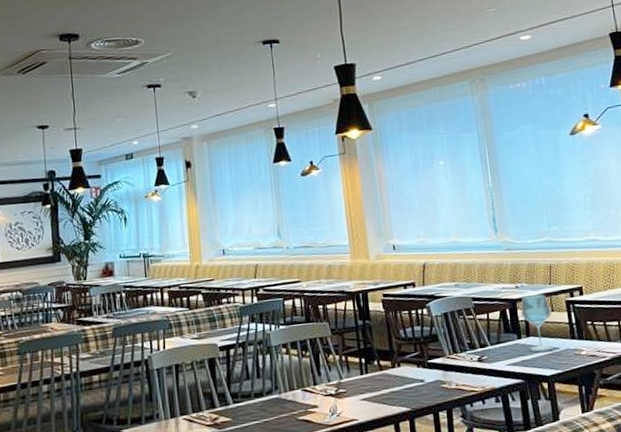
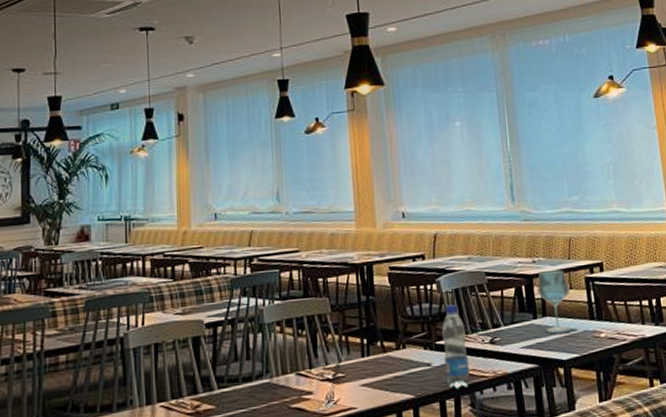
bottle: none [433,326,461,403] -> present [442,304,470,389]

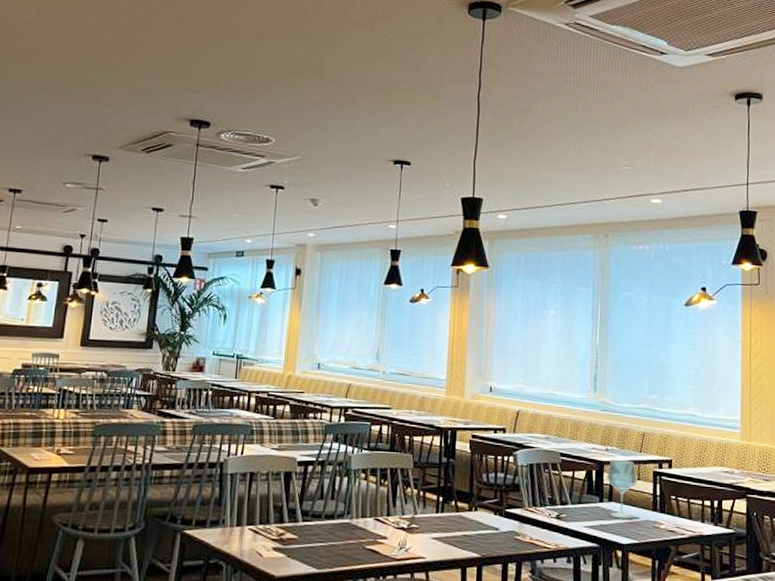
bottle: present [442,304,470,389] -> none [511,477,535,555]

